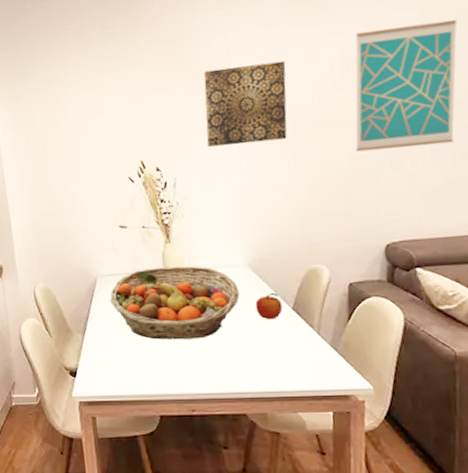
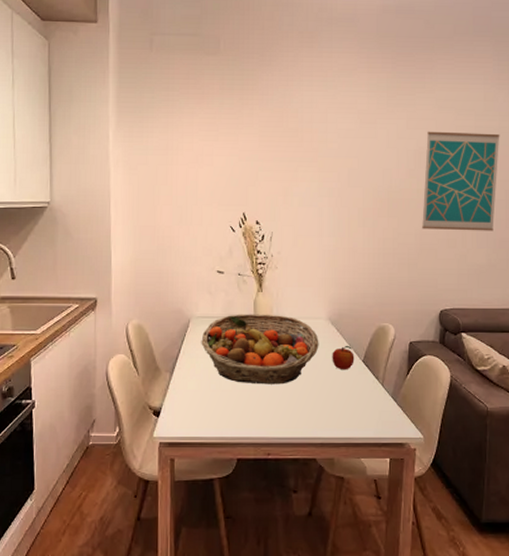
wall art: present [203,60,287,147] -> none [303,142,372,210]

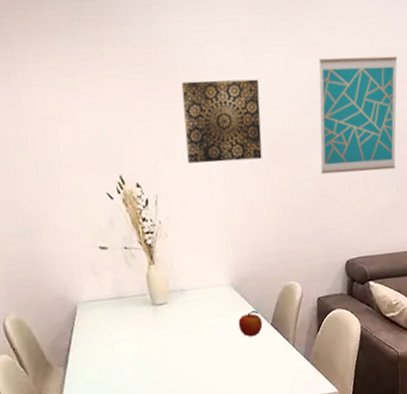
fruit basket: present [201,314,319,385] -> none [93,287,224,366]
wall art: none [303,142,372,210] -> present [181,79,262,163]

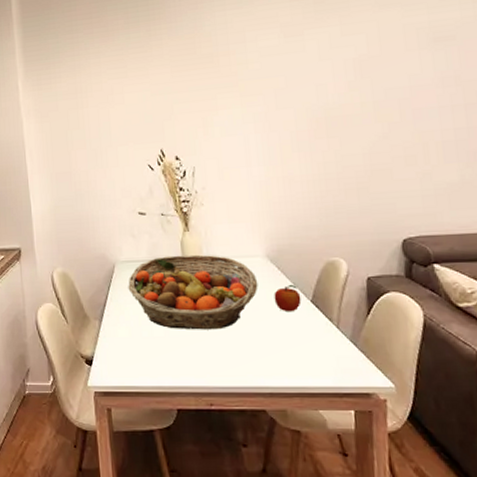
fruit basket: none [93,287,224,366] -> present [128,254,258,330]
wall art: present [181,79,262,163] -> none [221,58,303,138]
wall art: present [319,56,398,174] -> none [367,26,465,148]

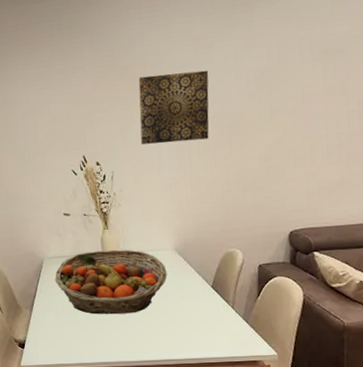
wall art: none [221,58,303,138] -> present [138,70,209,145]
fruit: present [274,285,302,312] -> none [180,273,203,297]

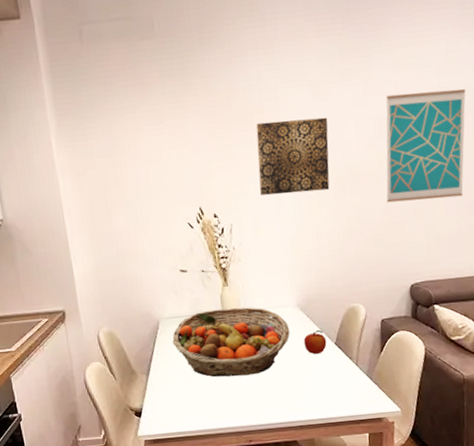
fruit: none [180,273,203,297] -> present [303,330,327,355]
wall art: none [266,39,351,152] -> present [386,88,466,203]

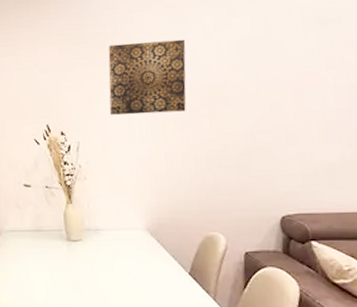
fruit basket: present [172,307,290,377] -> none [12,226,138,298]
fruit: present [303,330,327,355] -> none [153,258,180,284]
wall art: present [386,88,466,203] -> none [252,8,349,127]

